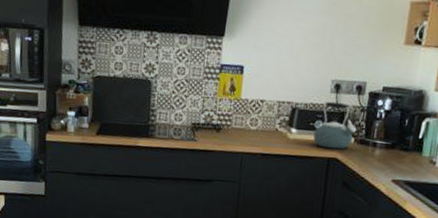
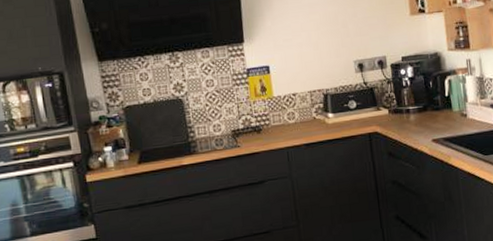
kettle: present [313,101,357,150] -> none [350,79,389,125]

